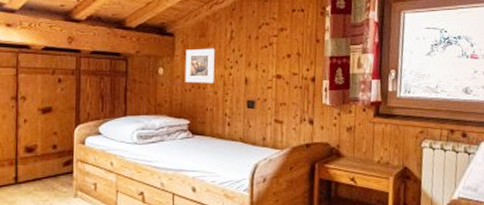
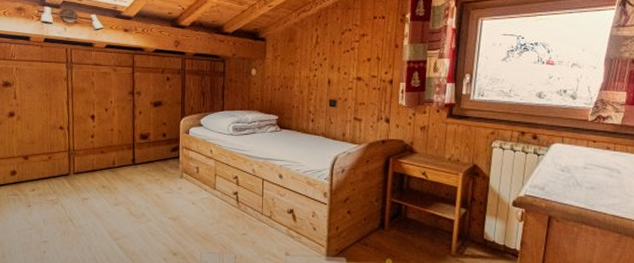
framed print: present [185,48,215,83] -> none [274,52,302,84]

